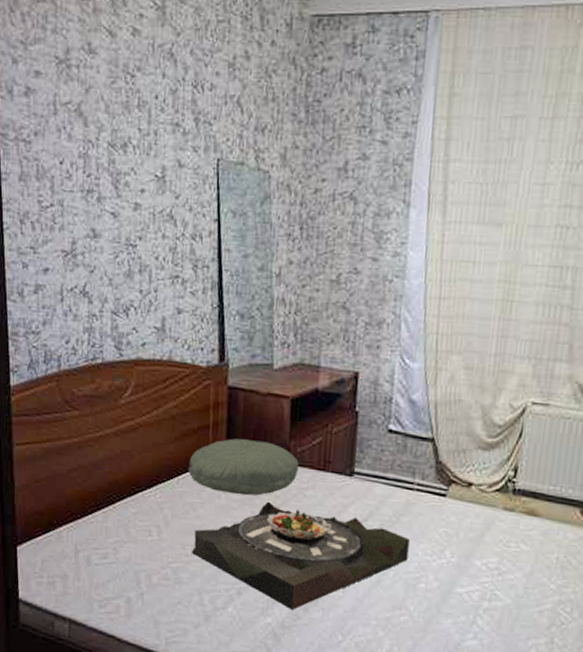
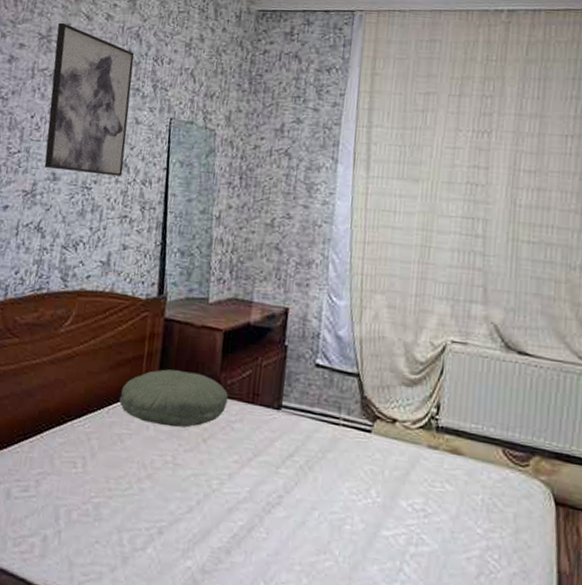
wall art: none [76,41,170,231] -> present [44,22,135,177]
serving tray: present [191,501,410,610] -> none [114,433,335,552]

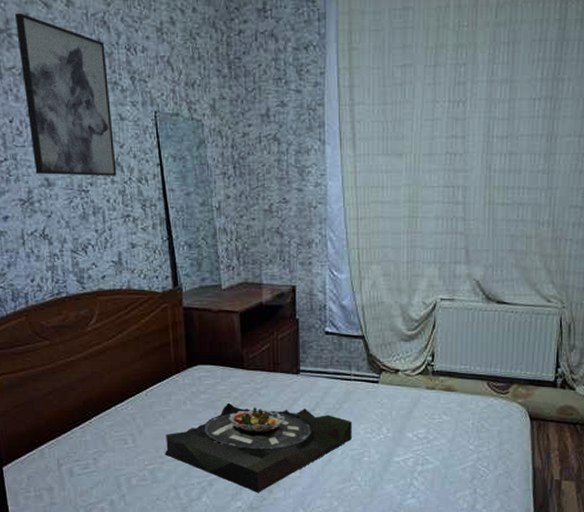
serving tray: none [114,433,335,552] -> present [164,402,352,492]
pillow: present [119,369,228,428] -> none [155,352,252,400]

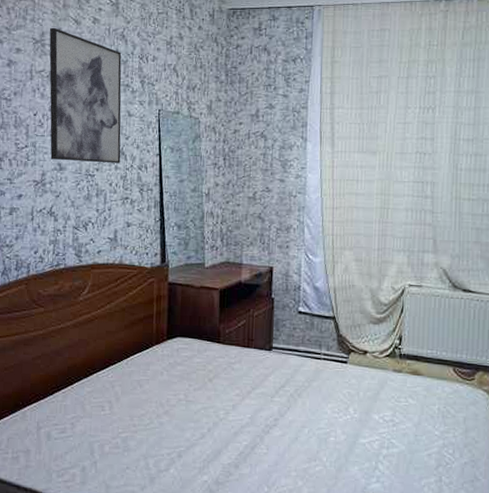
serving tray: present [164,402,352,492] -> none [138,375,320,467]

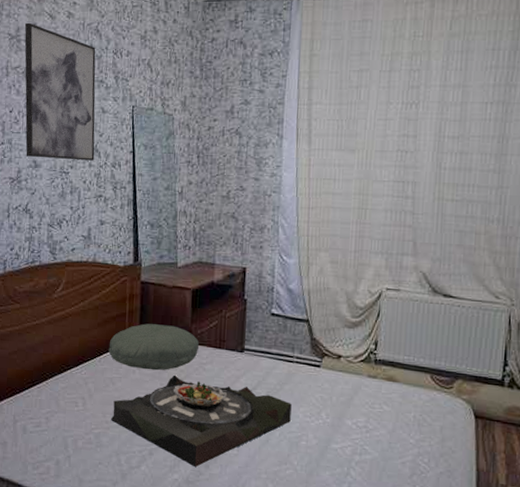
pillow: none [136,324,227,372] -> present [108,323,199,371]
serving tray: none [138,375,320,467] -> present [110,374,292,467]

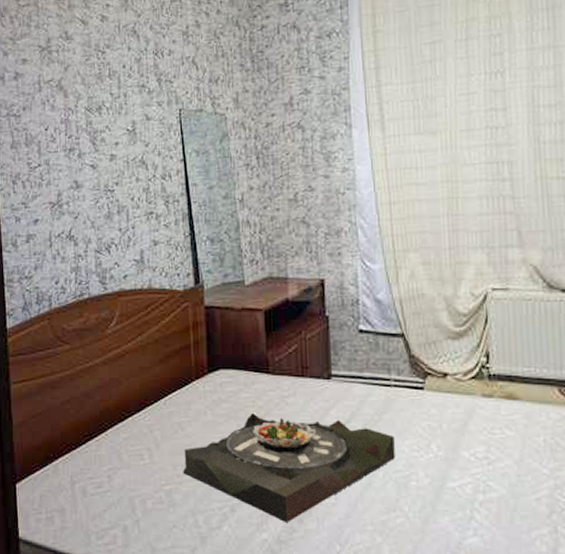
wall art: present [24,22,96,161] -> none [55,31,142,178]
pillow: present [108,323,199,371] -> none [174,354,278,410]

